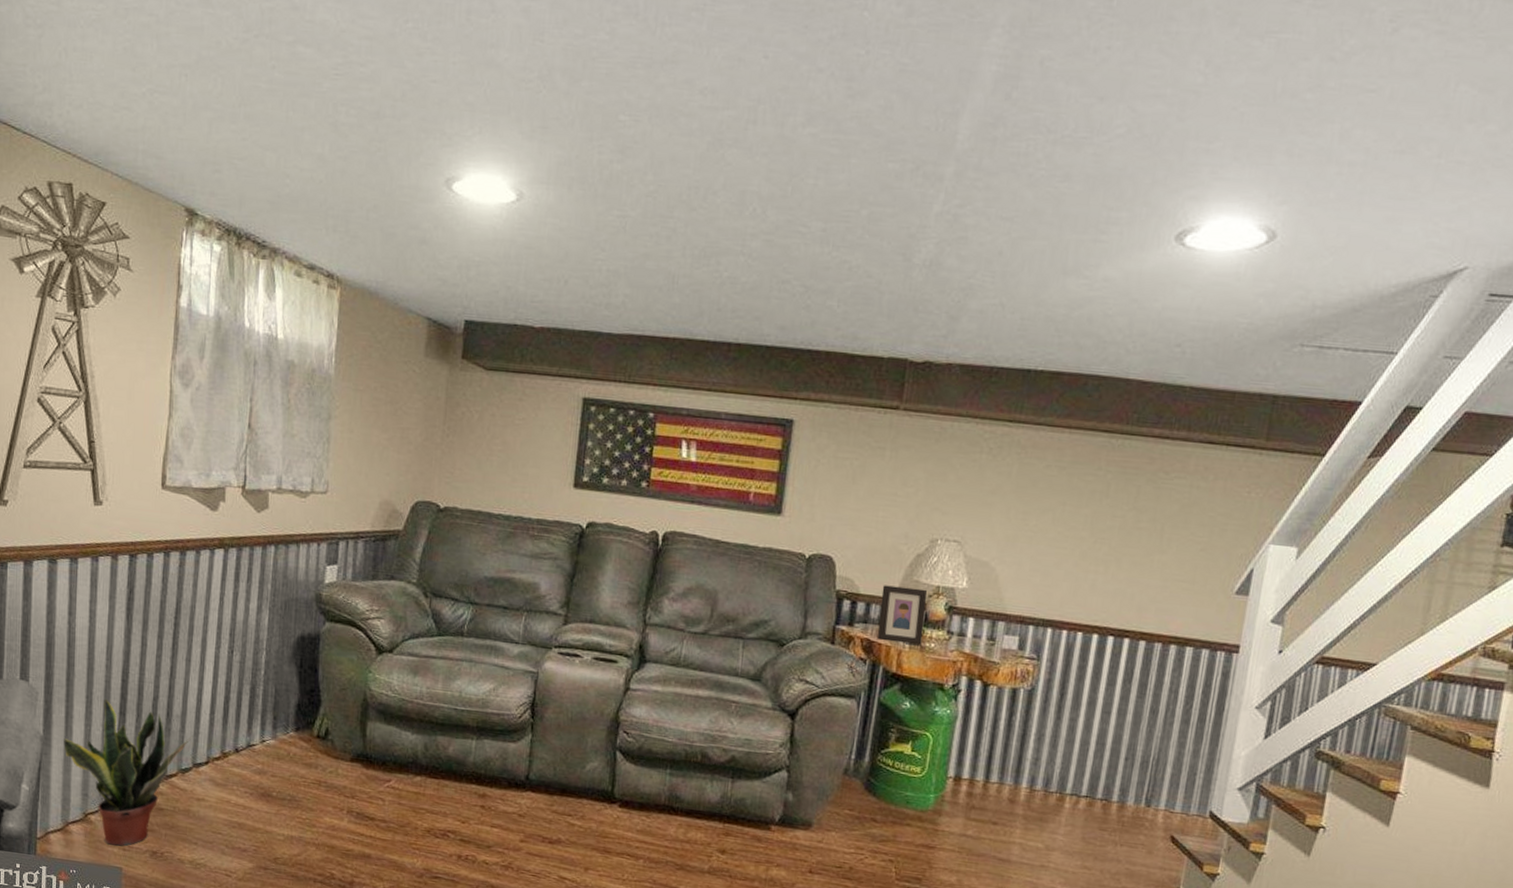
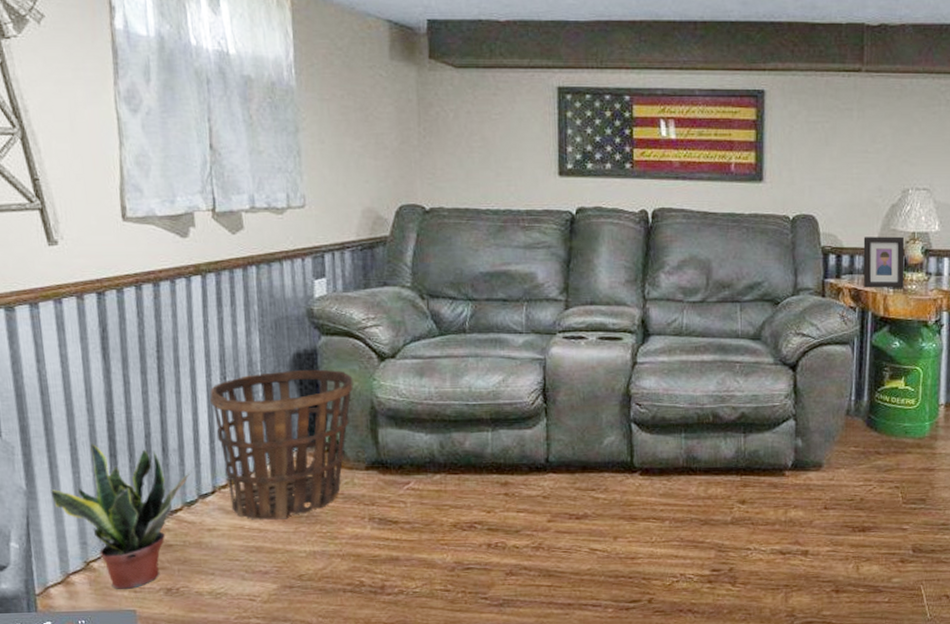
basket: none [215,651,350,800] -> present [209,369,354,520]

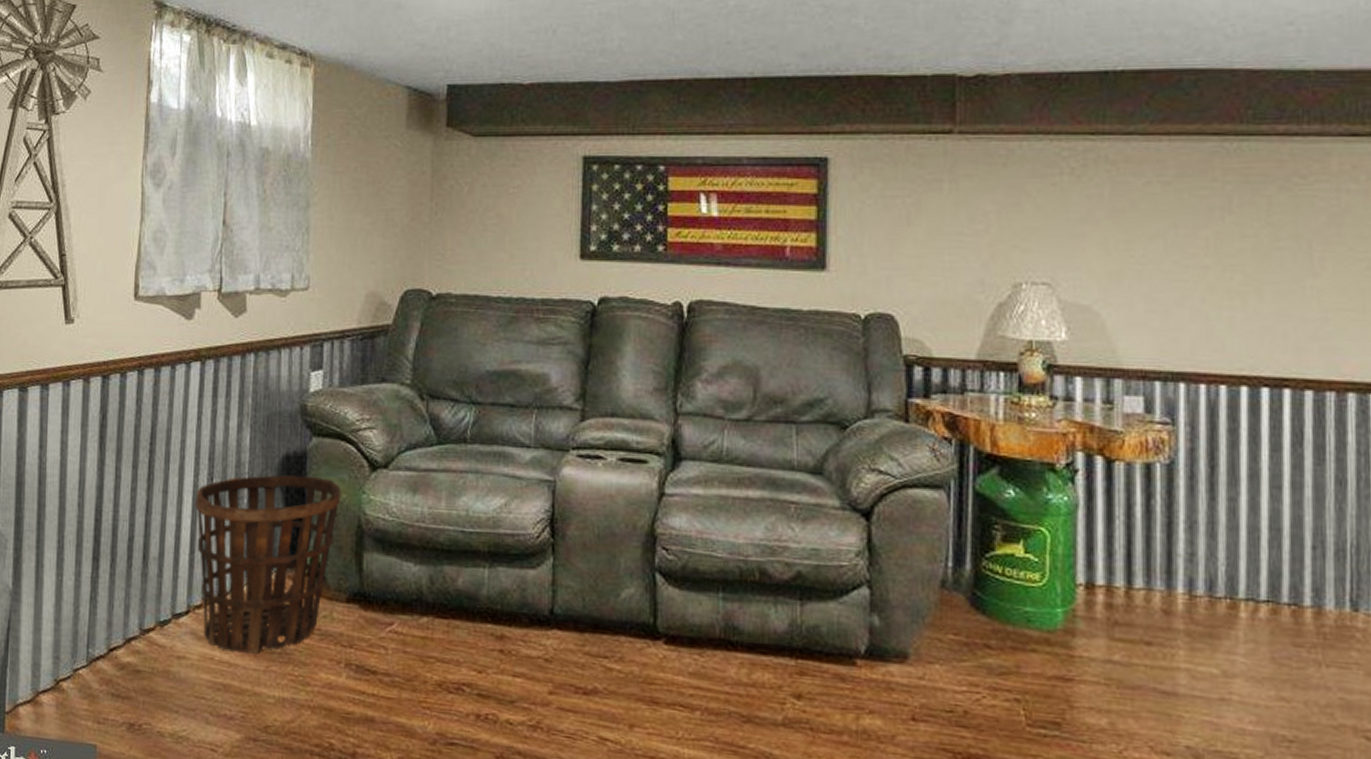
potted plant: present [51,443,195,589] -> none [34,542,172,719]
picture frame: present [863,236,905,288] -> none [960,344,1019,416]

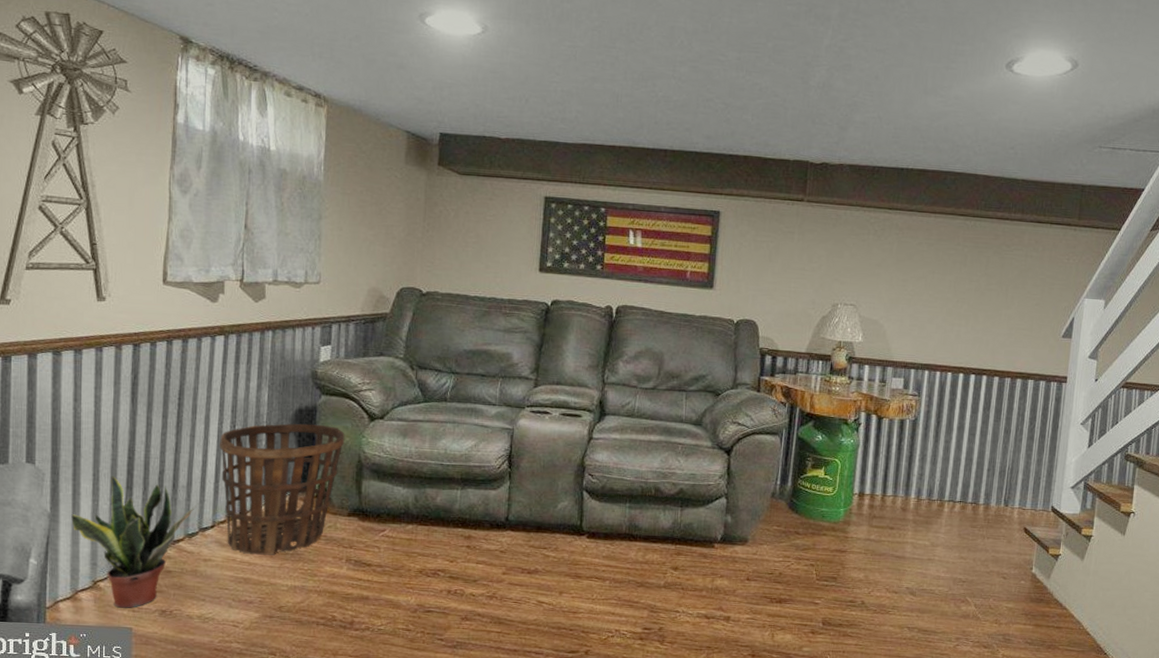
potted plant: none [34,542,172,719] -> present [71,475,199,608]

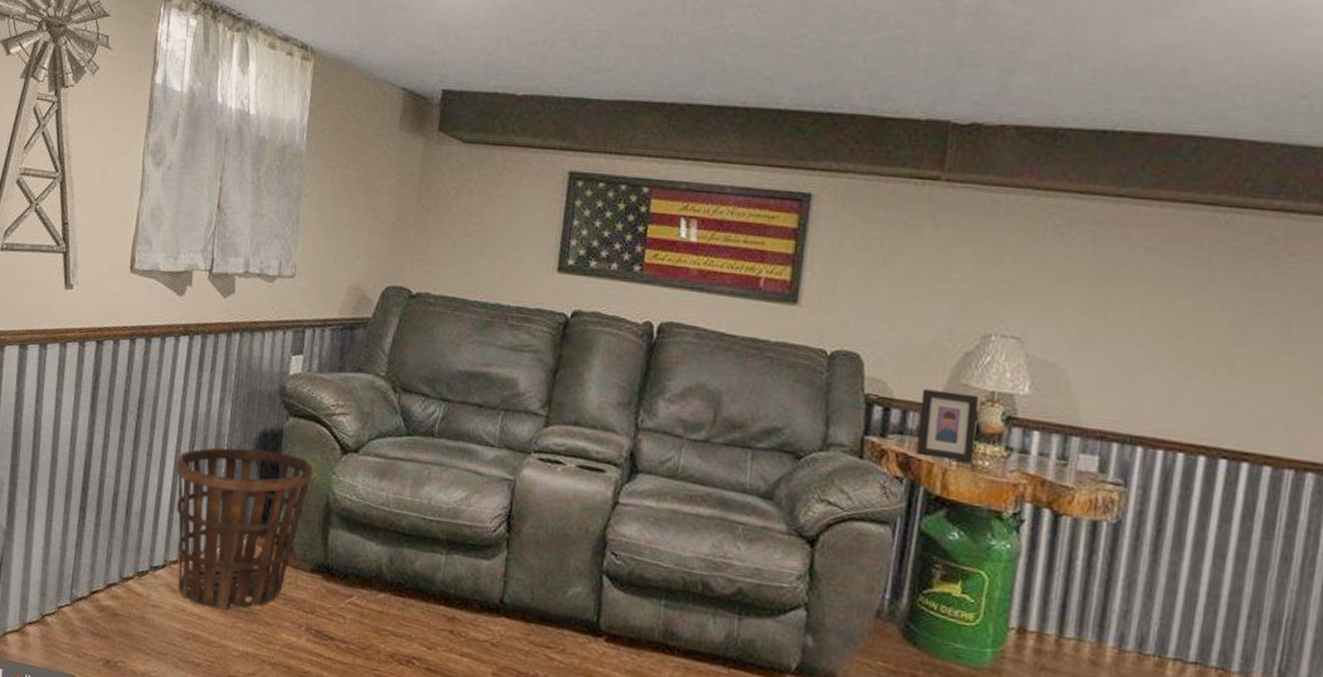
potted plant: present [71,475,199,608] -> none [25,492,152,652]
picture frame: none [794,342,832,389] -> present [916,389,979,463]

